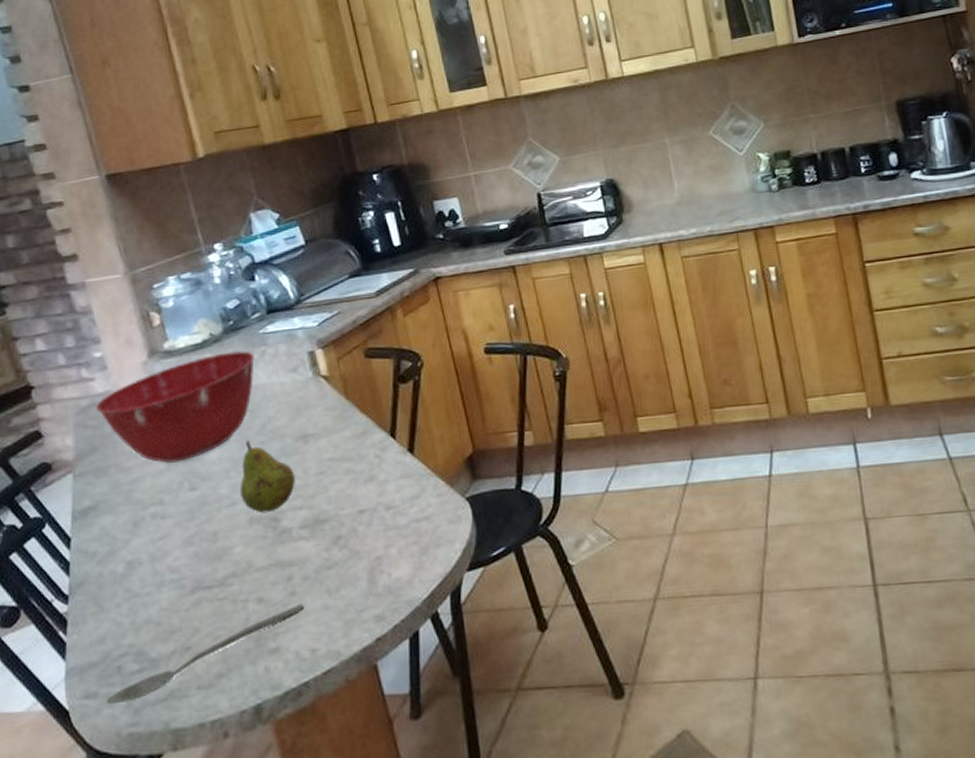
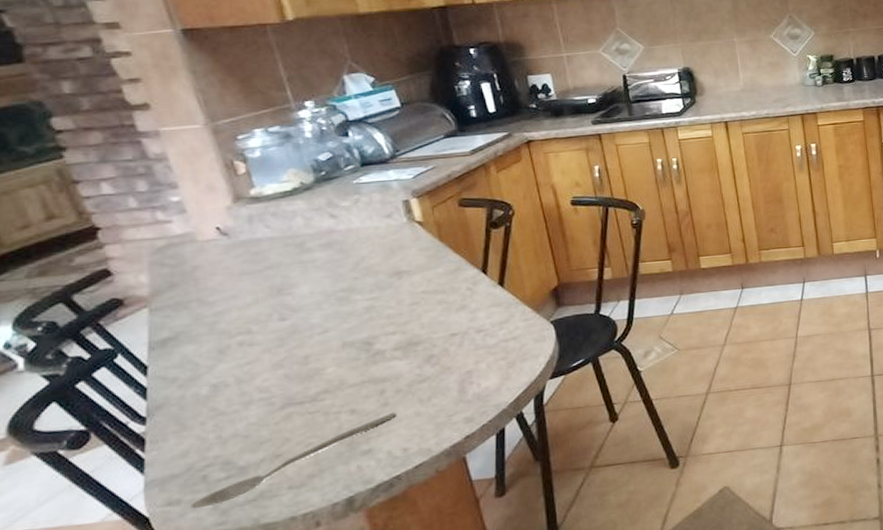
mixing bowl: present [96,350,255,463] -> none [174,198,348,298]
fruit: present [241,439,295,513] -> none [333,276,389,339]

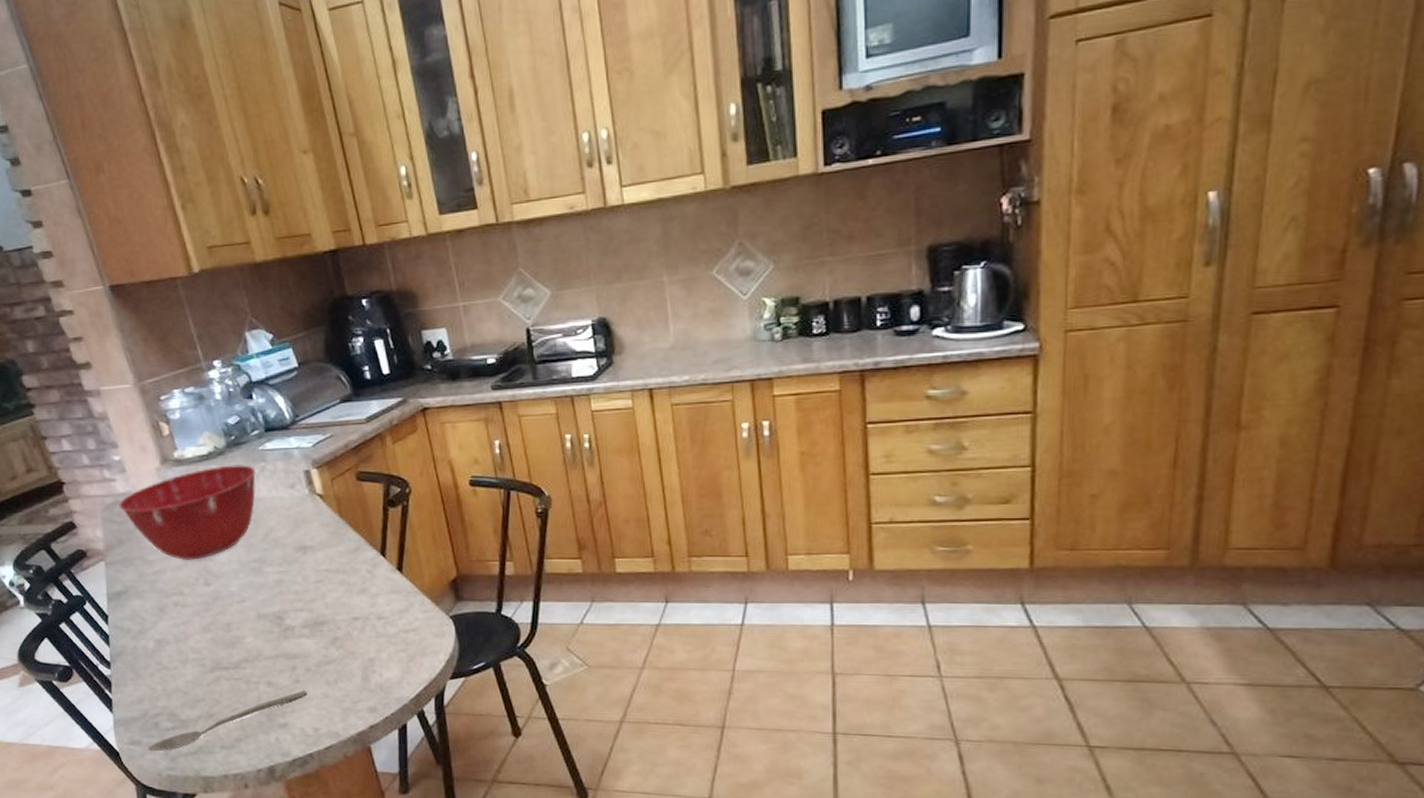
mixing bowl: none [174,198,348,298] -> present [119,465,256,560]

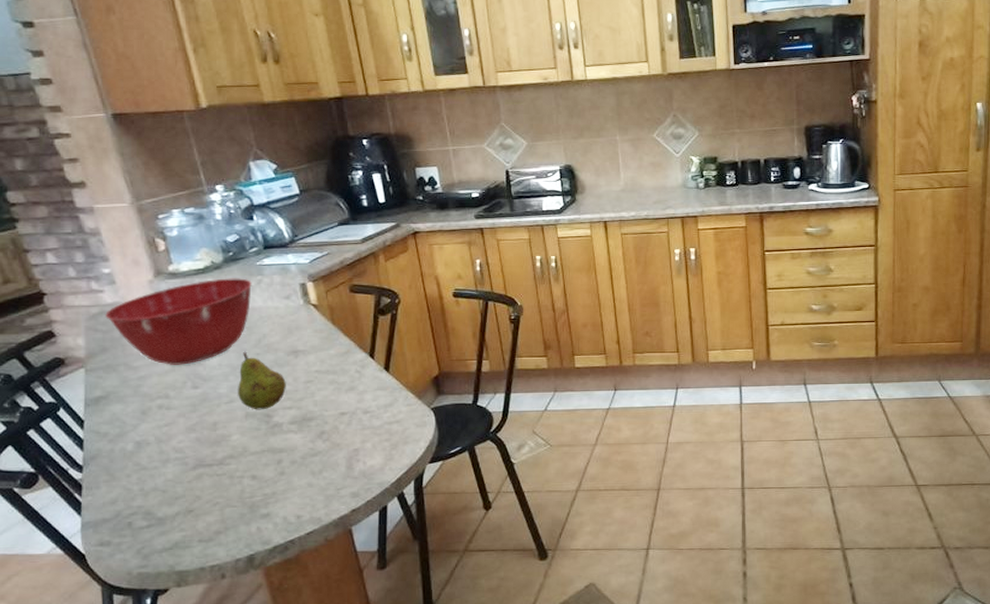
spoon: present [148,690,308,752] -> none [118,481,292,551]
fruit: none [248,546,296,611] -> present [238,351,286,410]

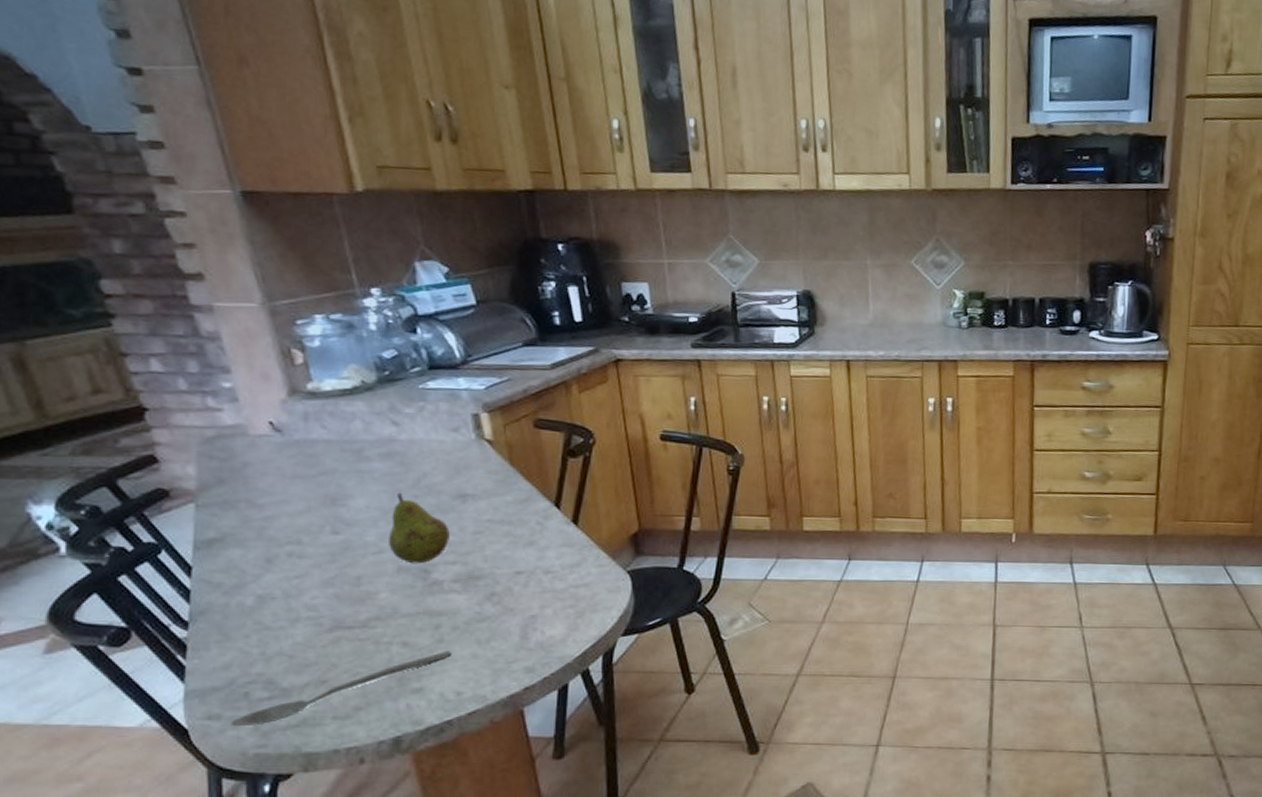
mixing bowl: present [105,278,252,365] -> none [224,402,412,505]
spoon: none [118,481,292,551] -> present [231,650,452,727]

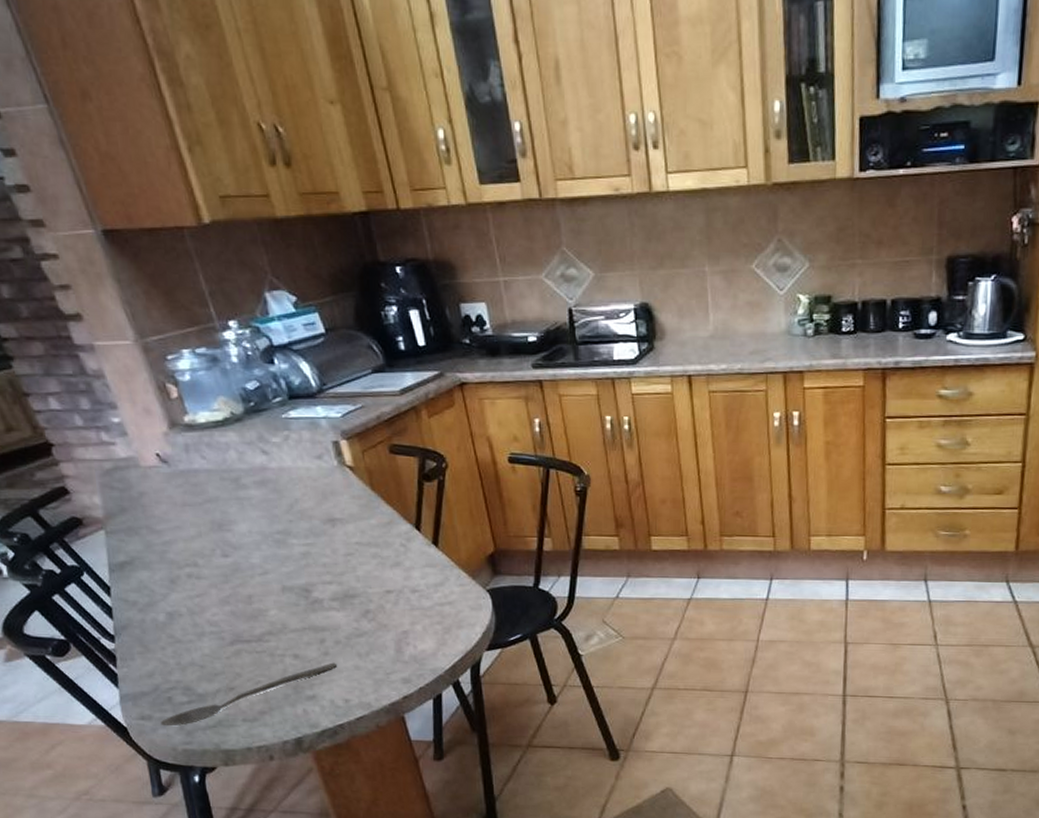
fruit: present [389,492,450,564] -> none [271,517,324,584]

